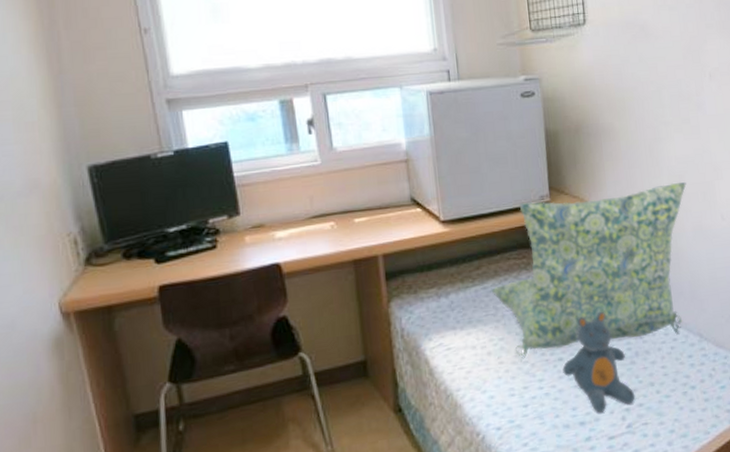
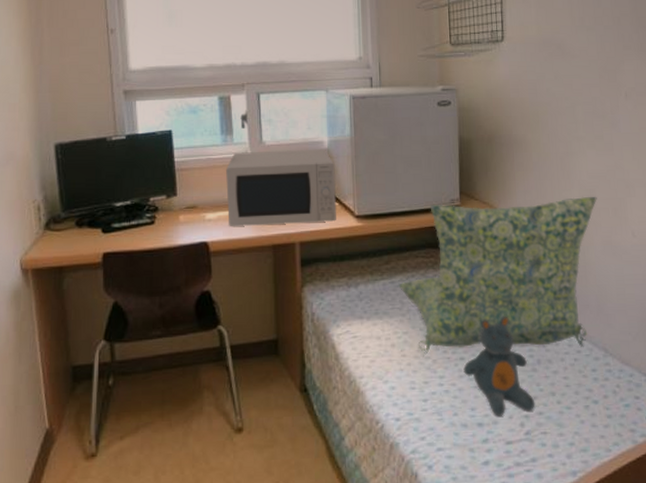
microwave oven: none [294,151,421,244] -> present [226,149,336,226]

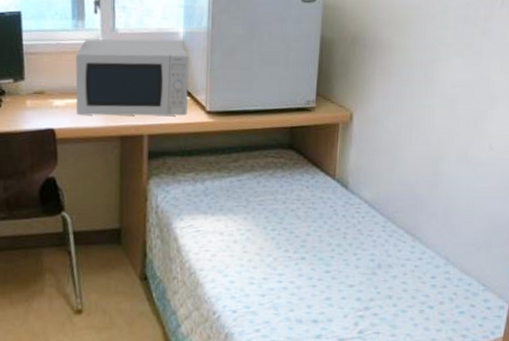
seat cushion: present [398,196,597,357] -> none [245,104,458,255]
stuffed animal: present [463,316,535,416] -> none [303,220,371,315]

